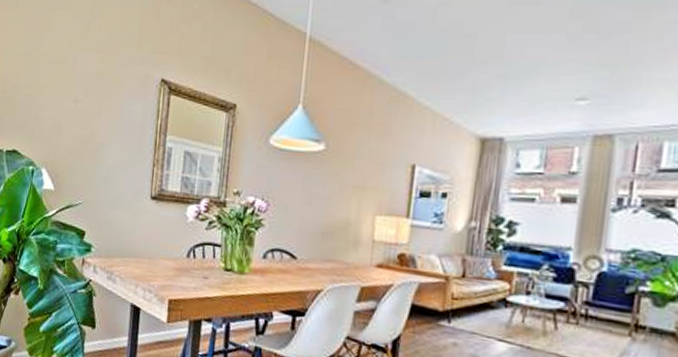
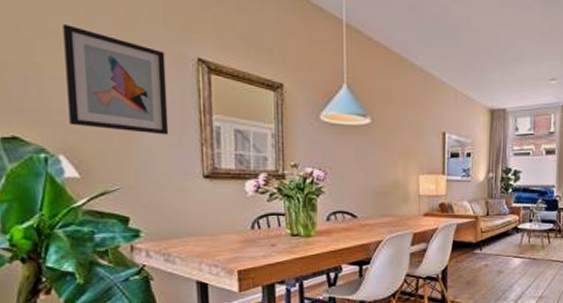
wall art: none [54,51,135,154] -> present [63,25,169,135]

